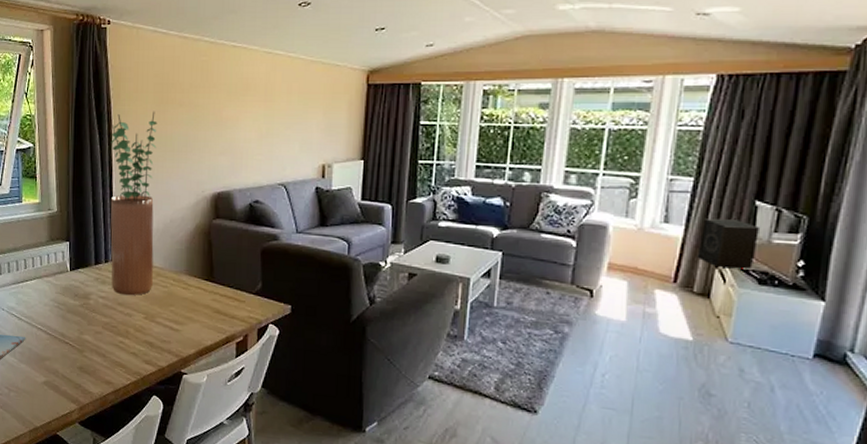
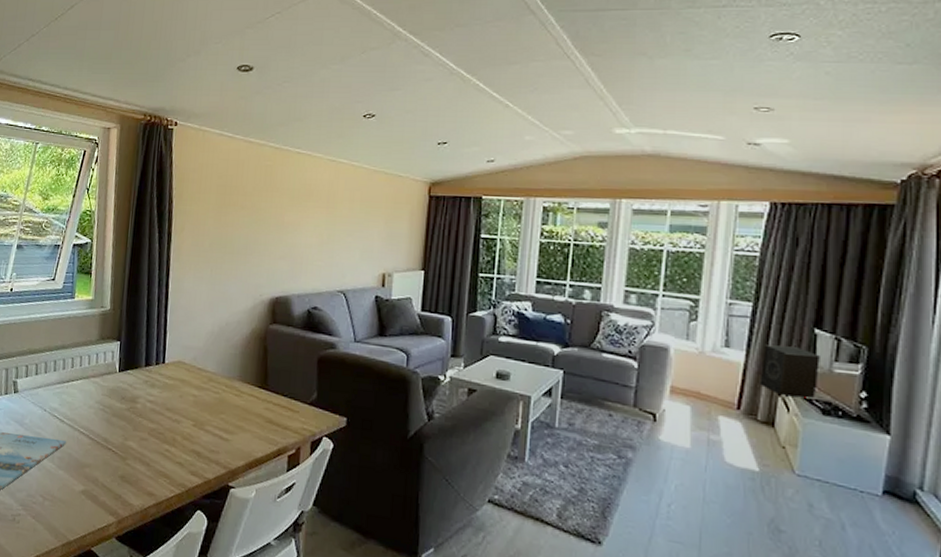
vase: present [110,111,158,296] -> none [161,212,219,401]

